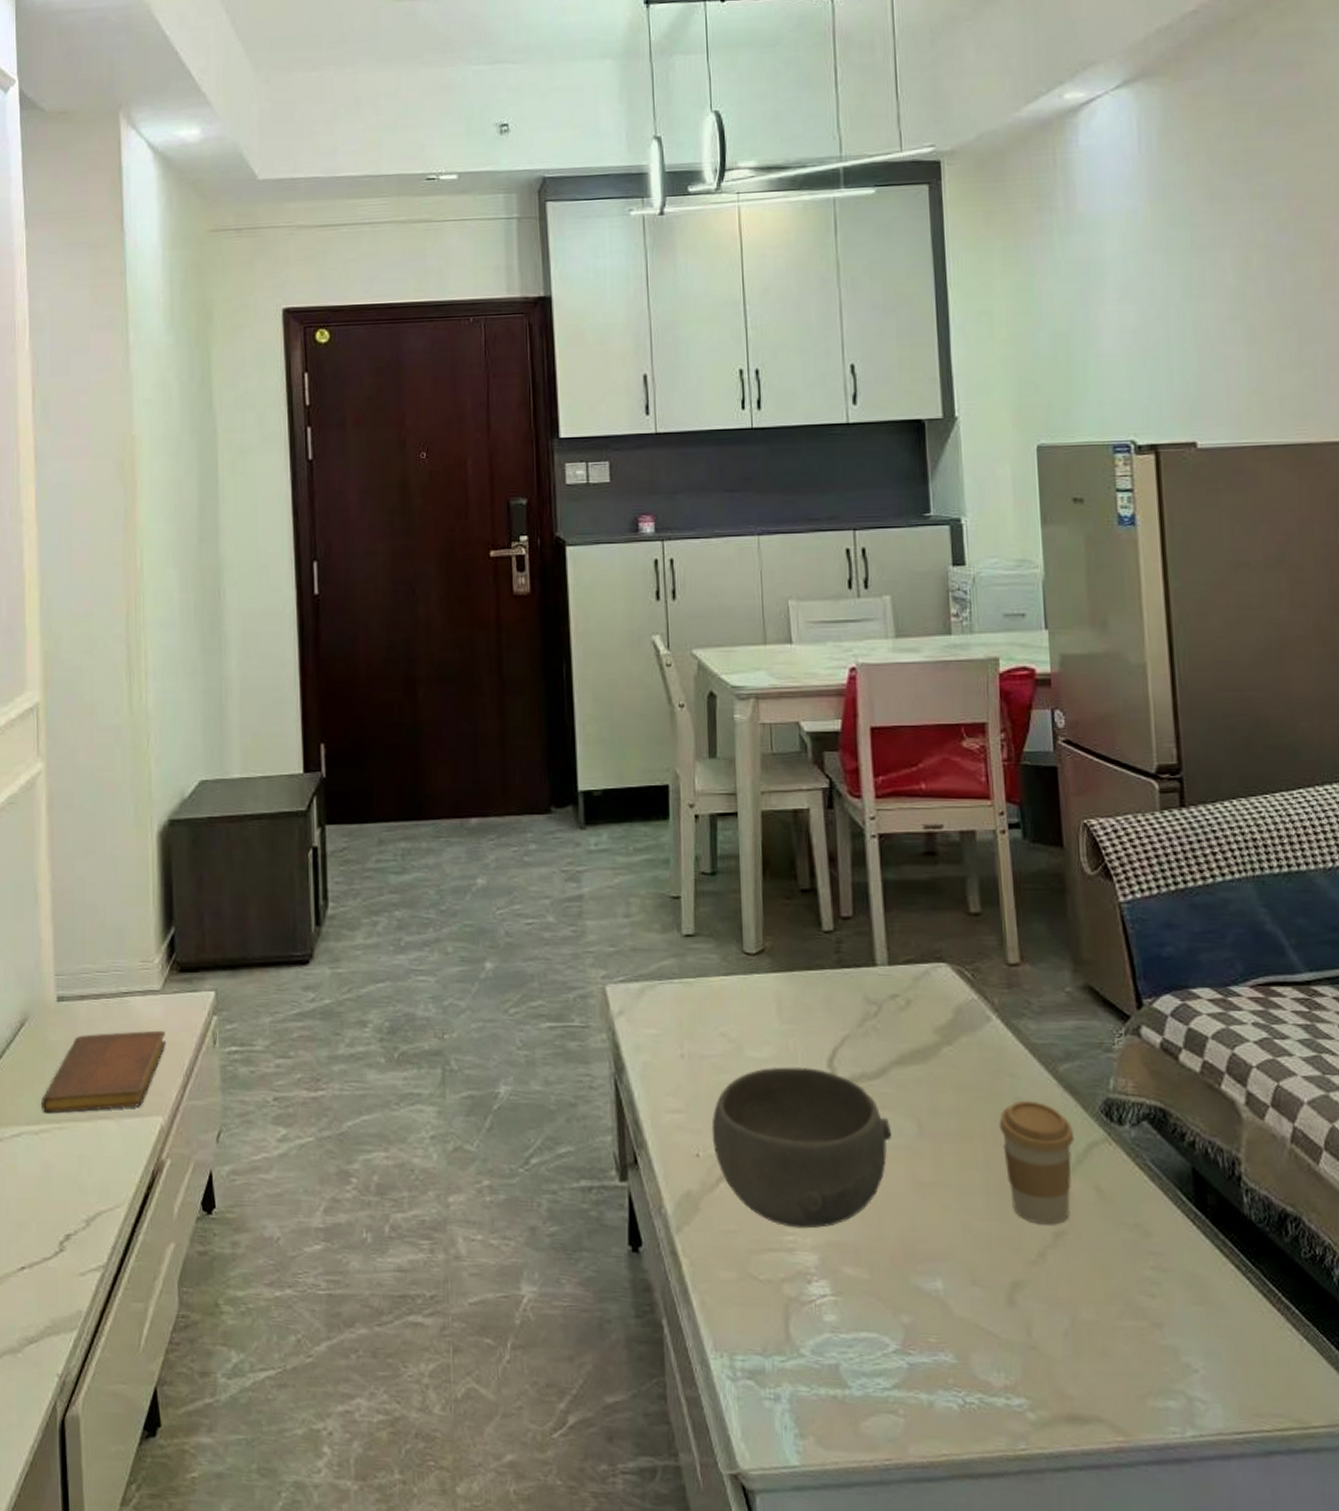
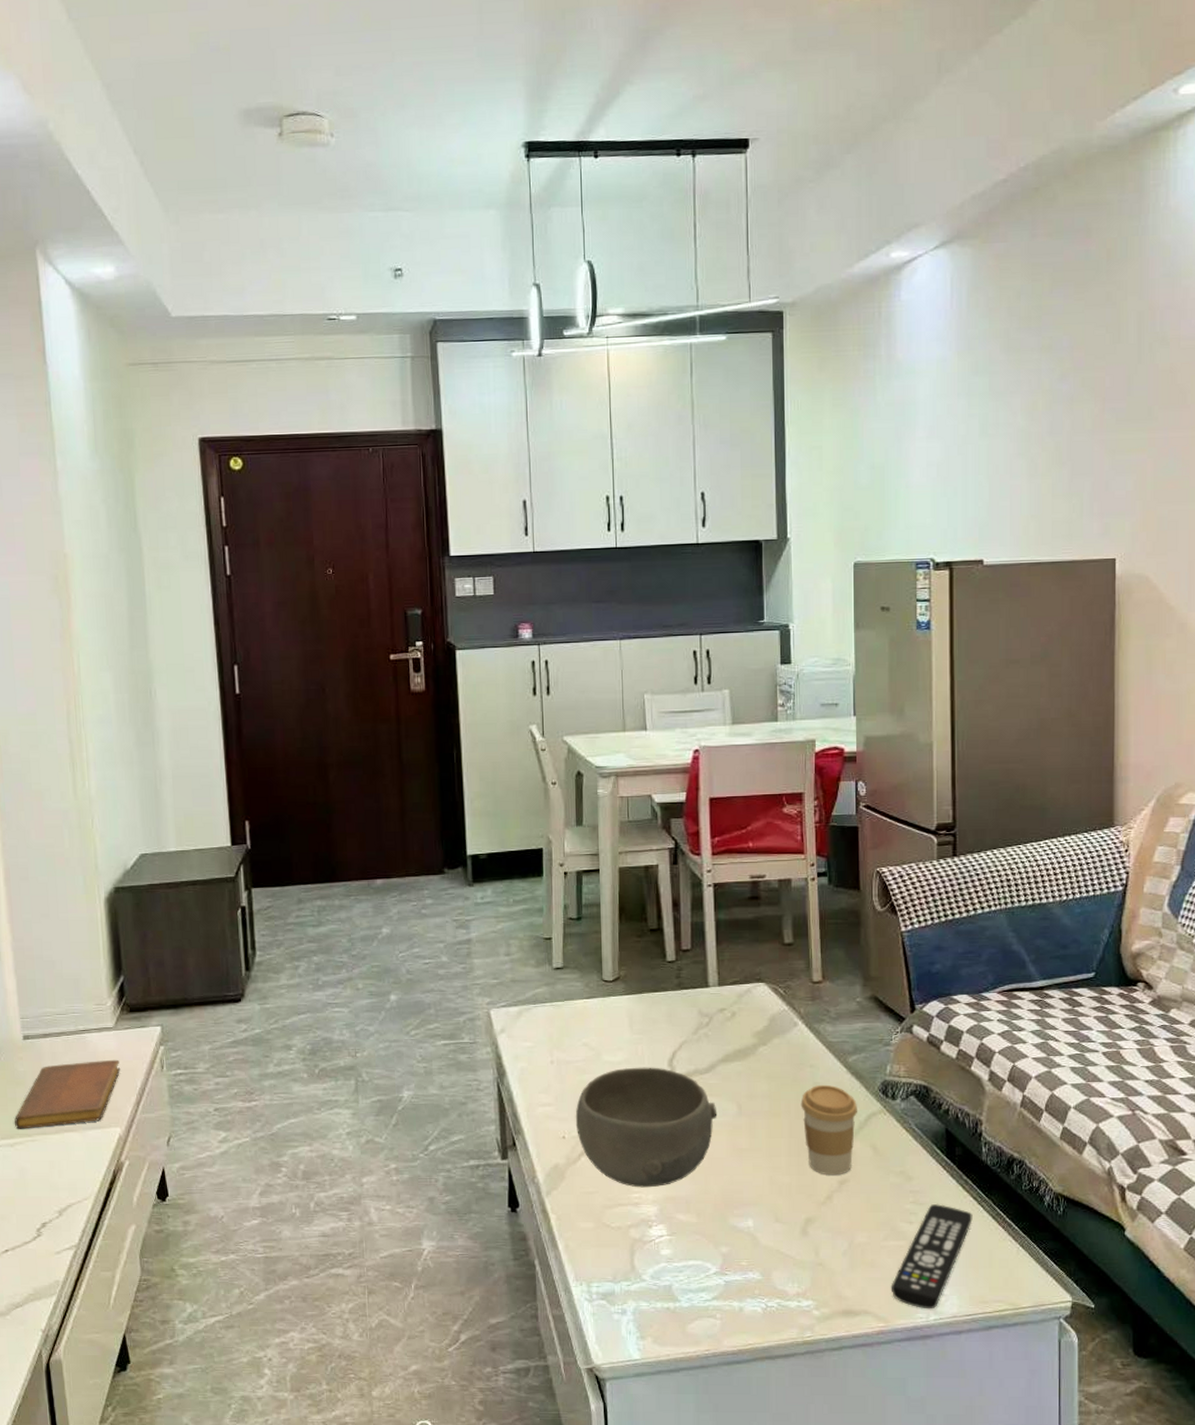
remote control: none [1130,1271,1236,1422] -> present [891,1203,973,1309]

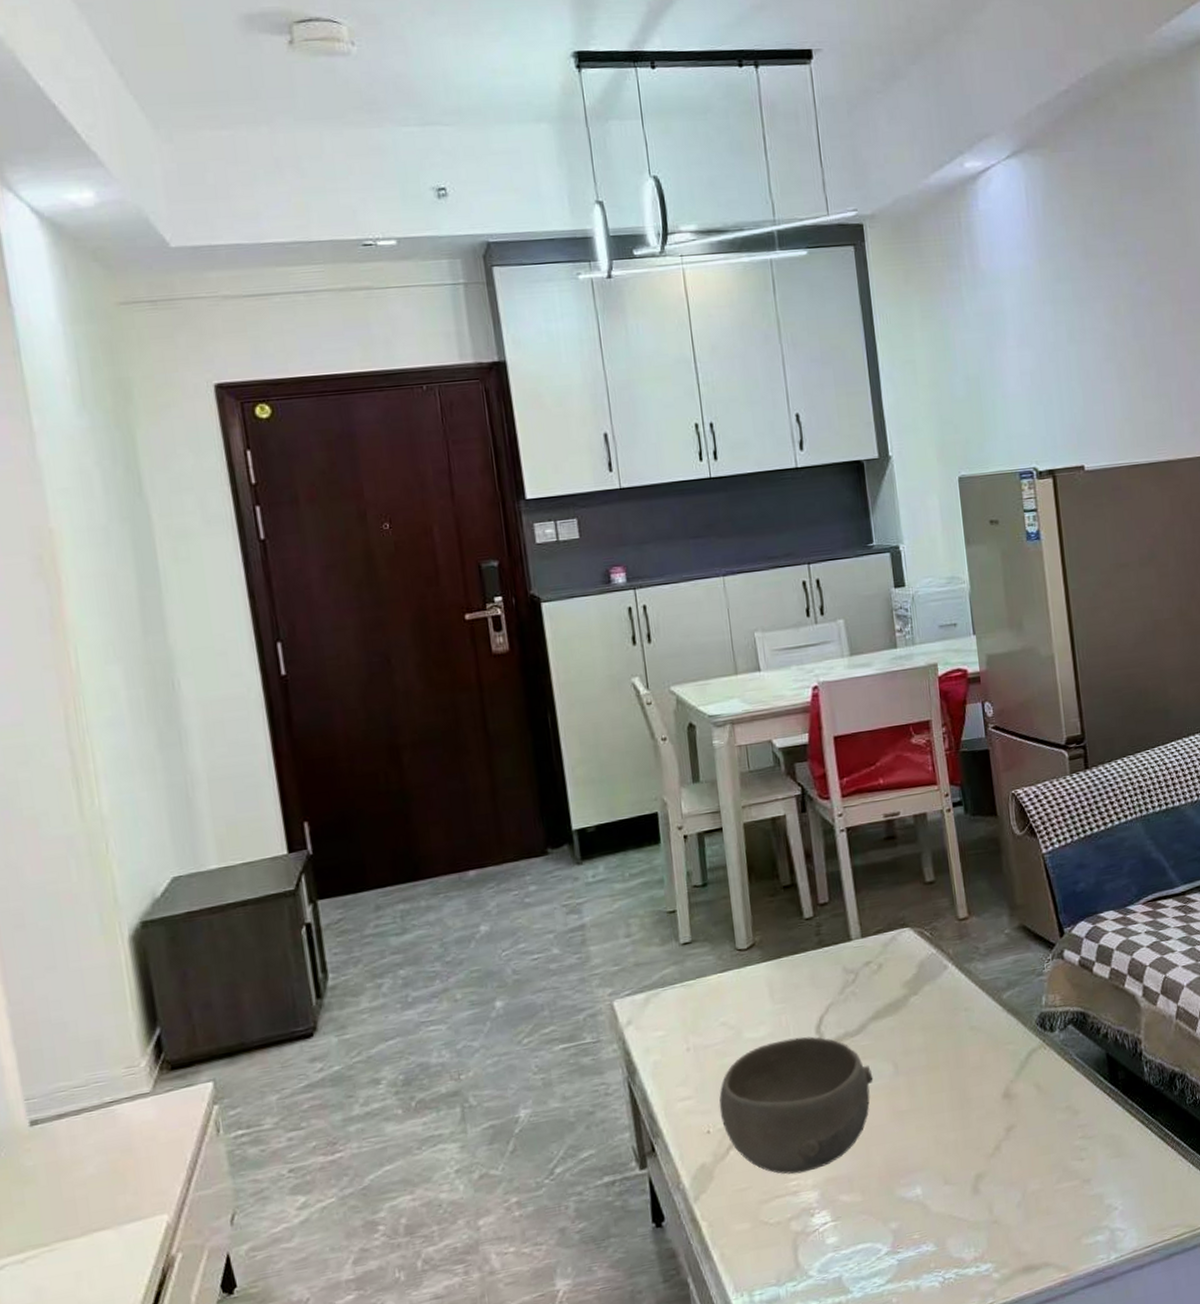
notebook: present [14,1059,121,1129] -> none [24,1130,164,1240]
coffee cup: present [800,1084,858,1176] -> none [958,1026,1018,1124]
remote control: present [891,1203,973,1309] -> none [1068,1134,1142,1249]

